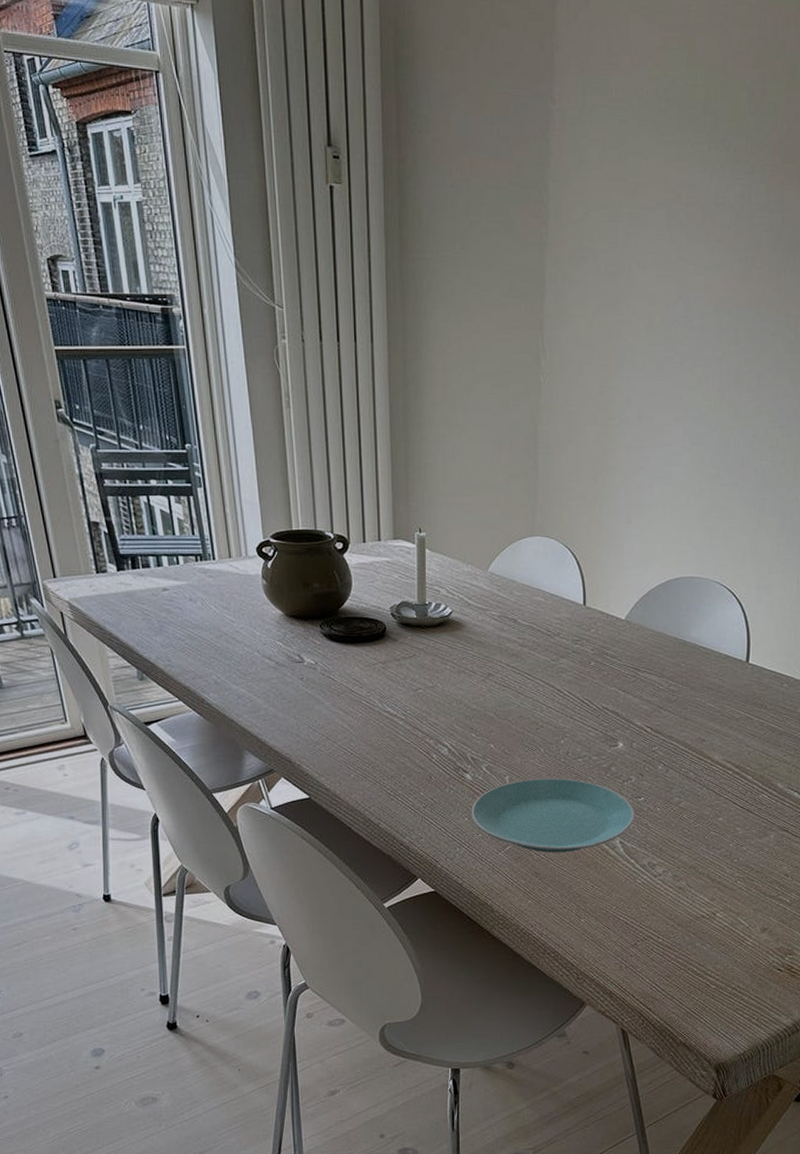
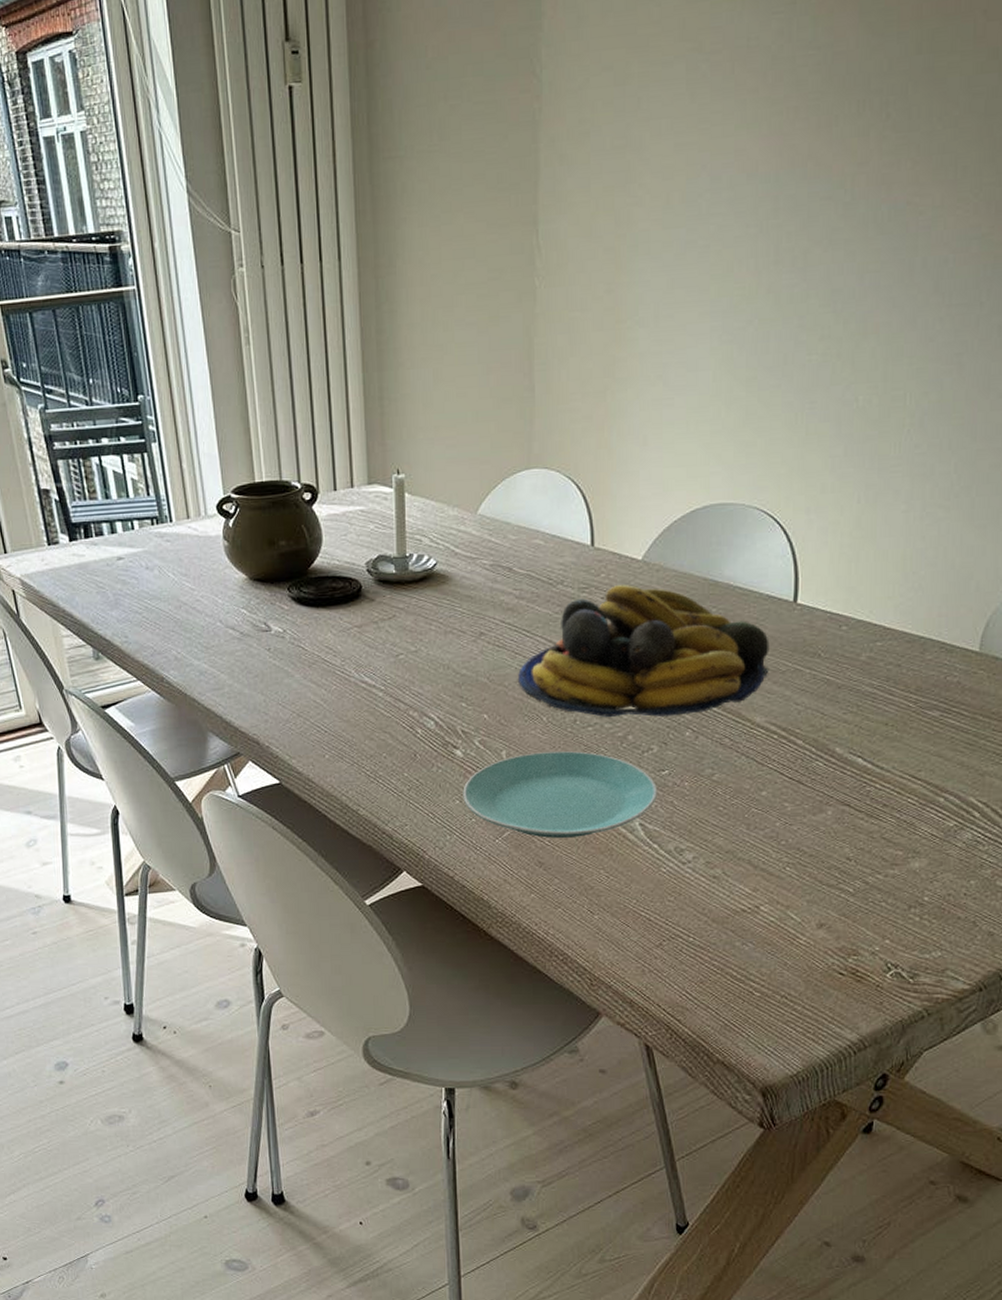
fruit bowl: none [520,640,727,752] -> present [518,585,769,717]

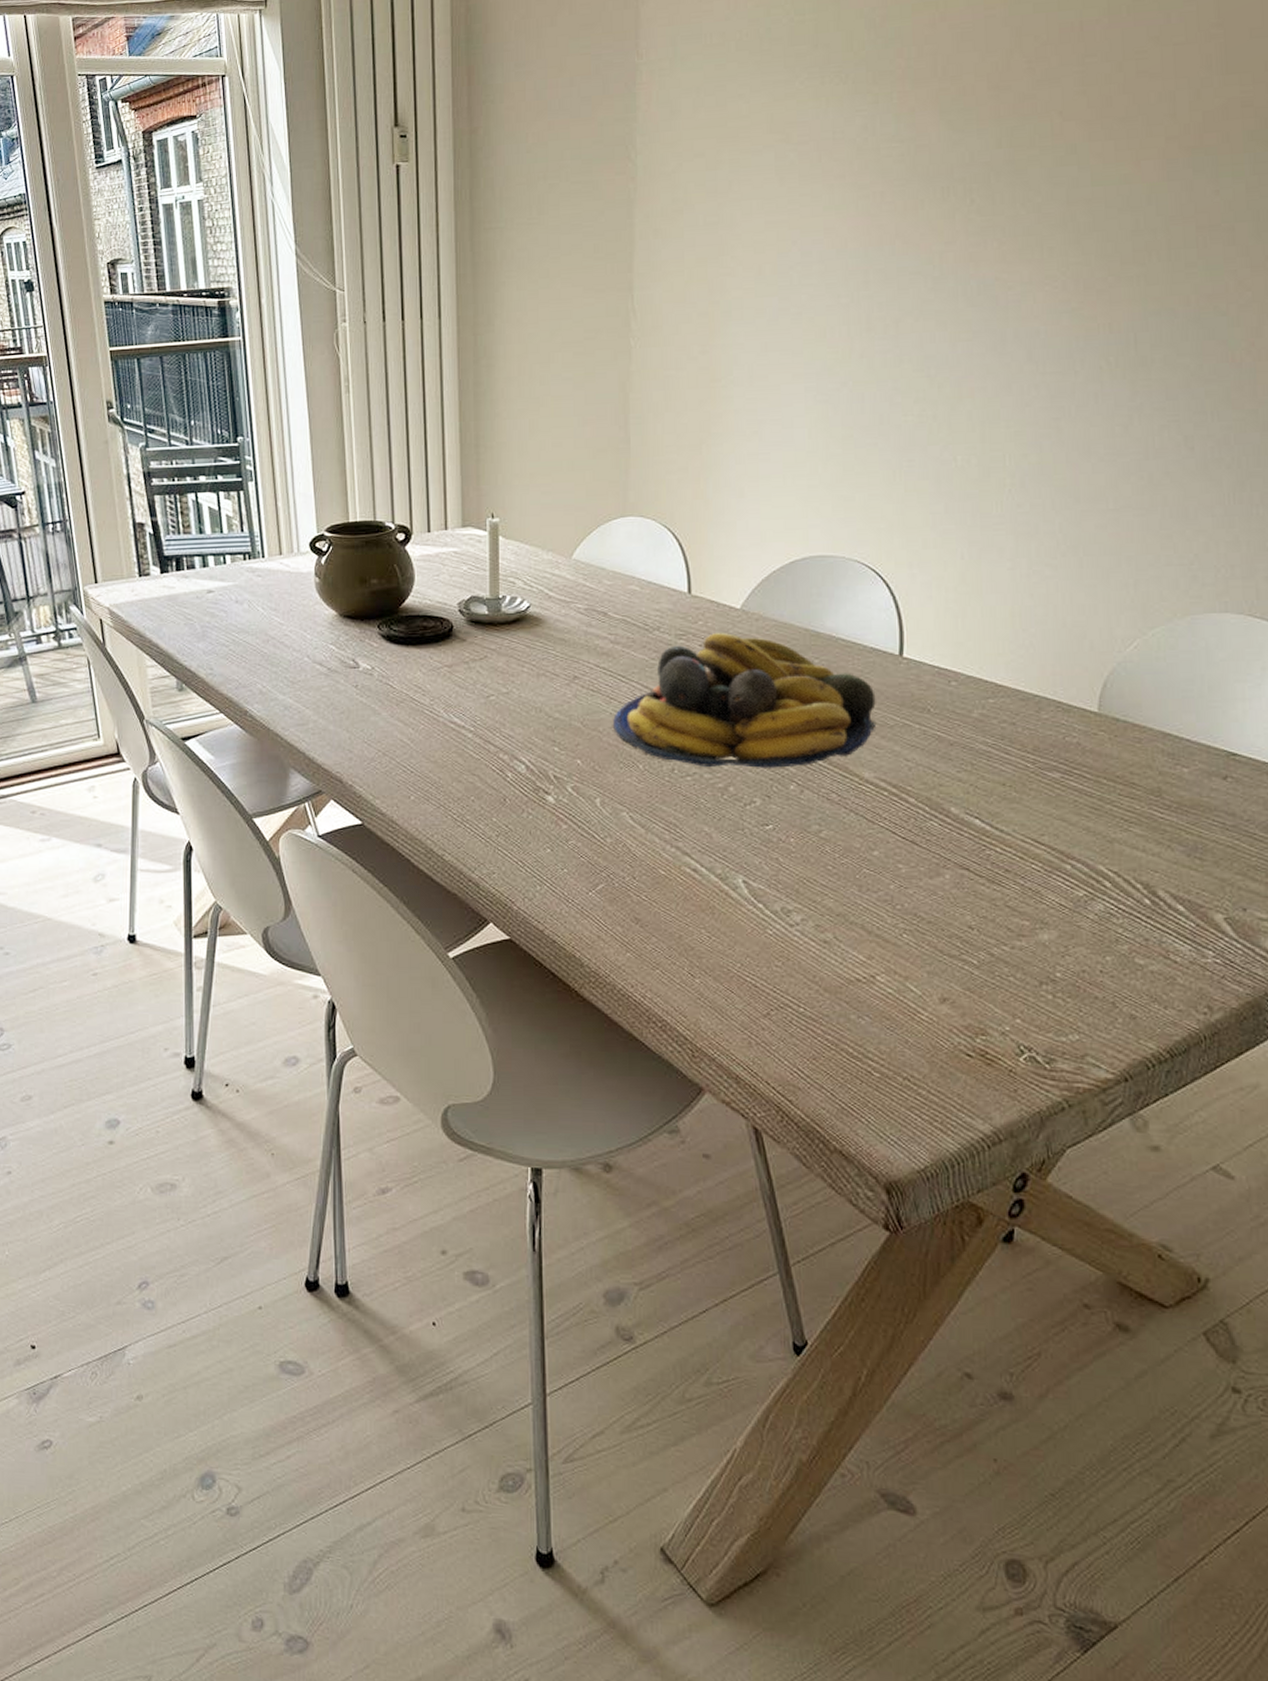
plate: present [463,751,658,838] -> none [554,801,762,893]

